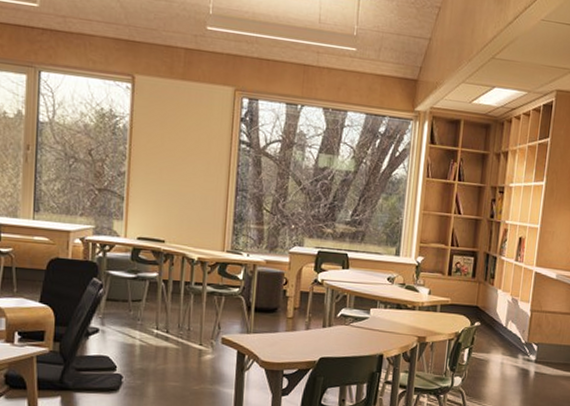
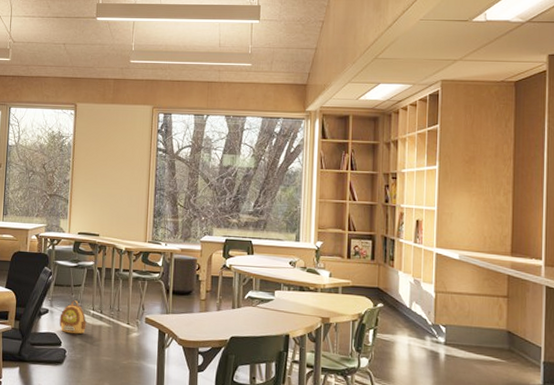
backpack: none [113,318,149,357] -> present [59,300,86,334]

